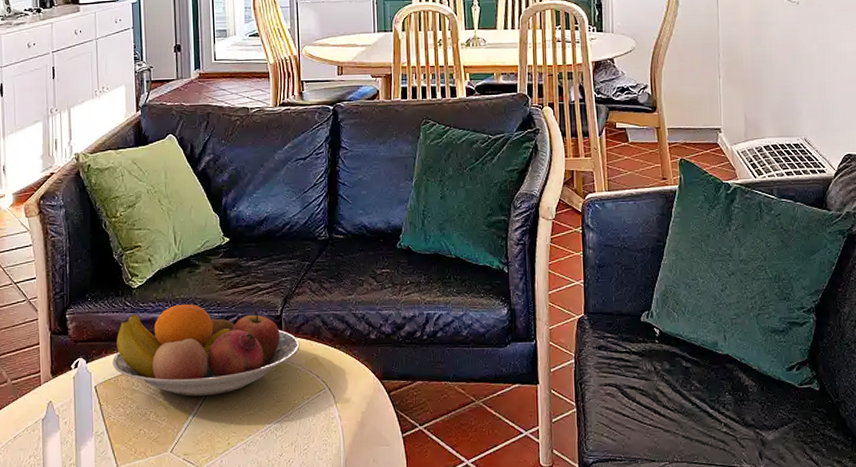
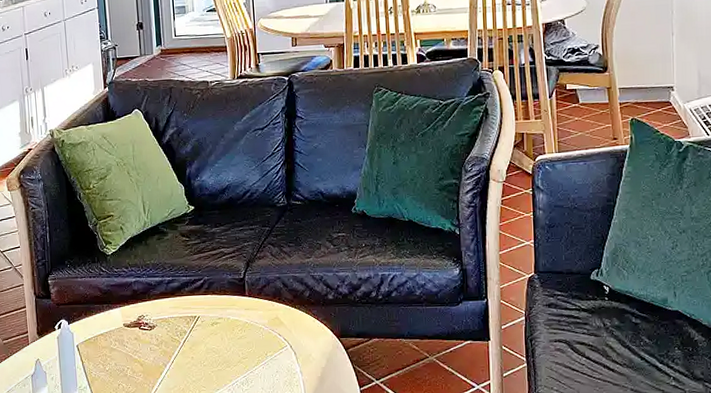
fruit bowl: present [112,304,300,396] -> none [91,268,262,354]

